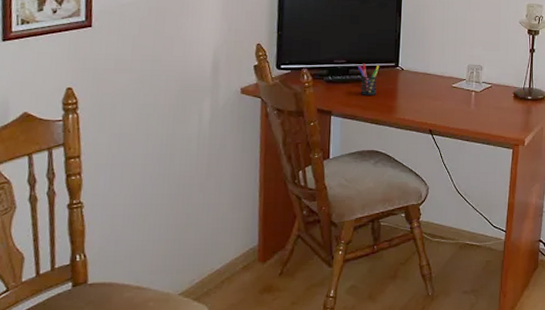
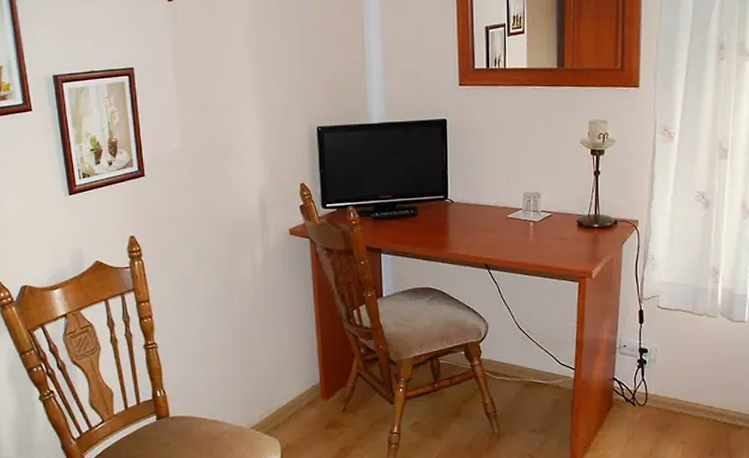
pen holder: present [357,63,379,95] -> none [404,197,427,231]

